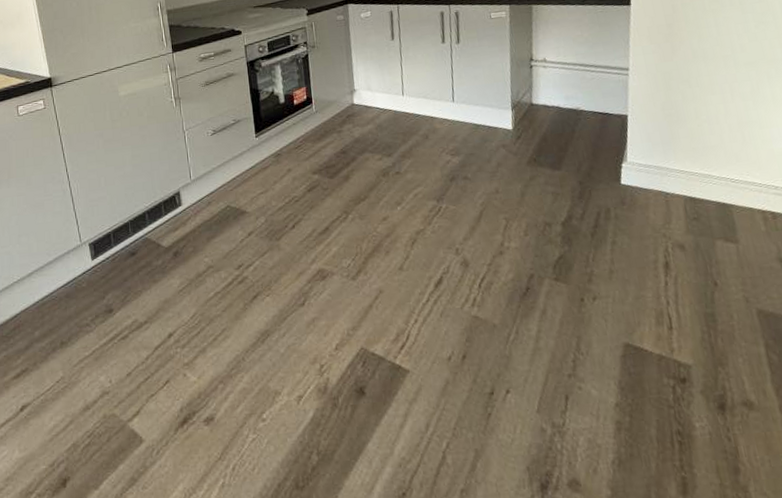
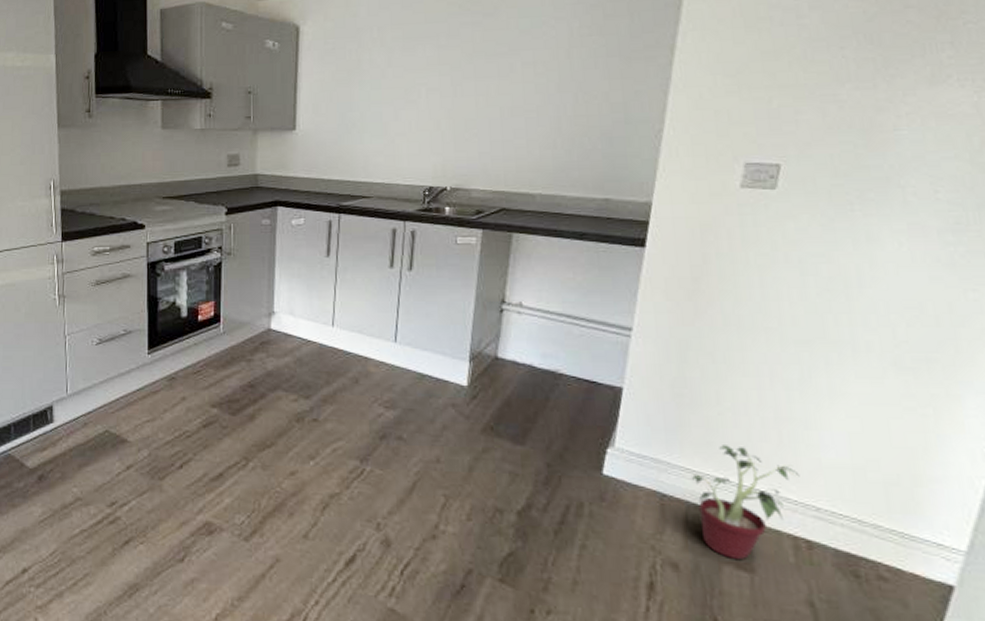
potted plant: none [685,148,761,235] -> present [691,445,800,559]

